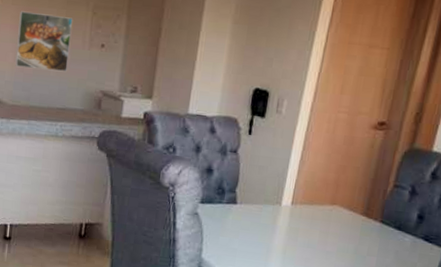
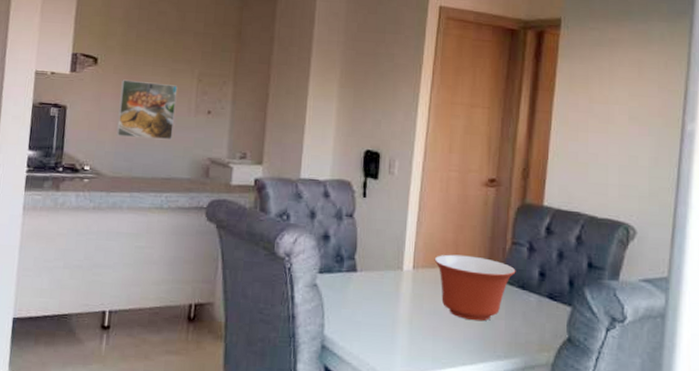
mixing bowl: none [313,193,395,257] -> present [434,254,516,321]

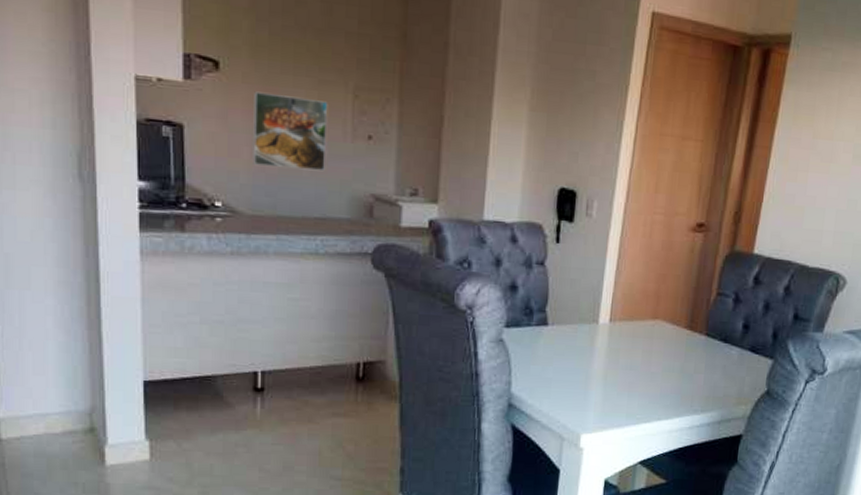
mixing bowl: present [434,254,516,321] -> none [633,306,719,376]

